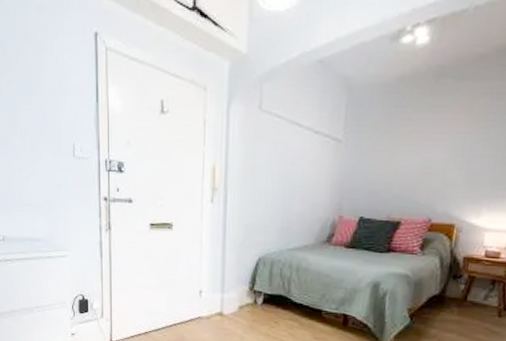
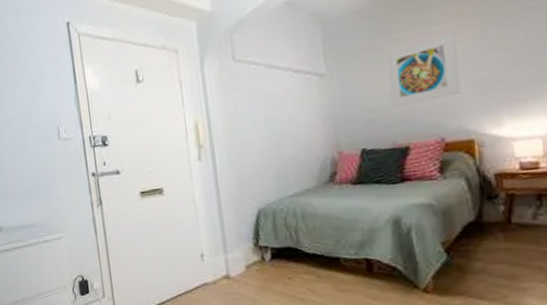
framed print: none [393,123,462,184] -> present [385,32,462,108]

